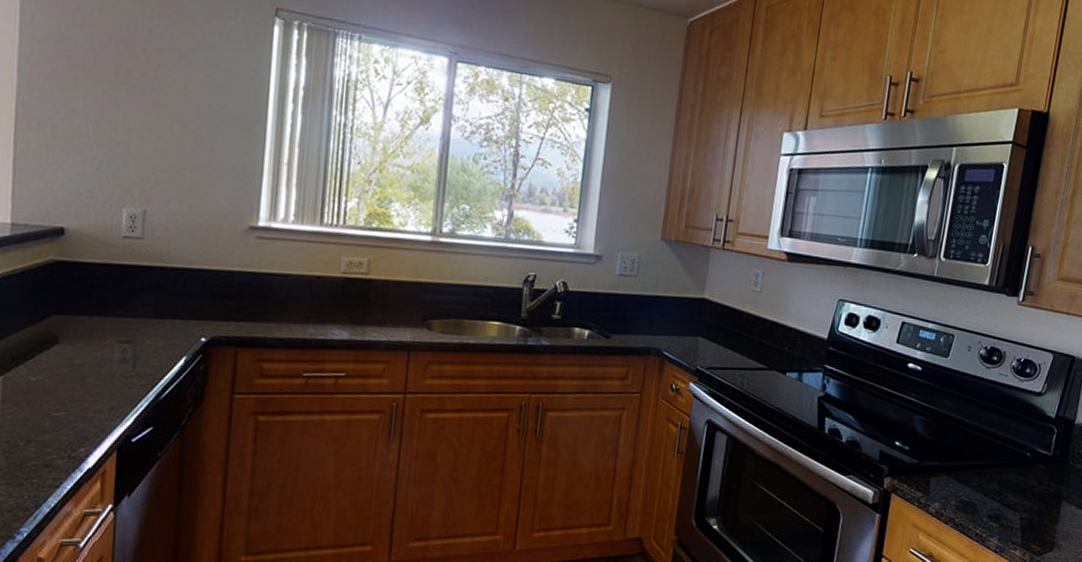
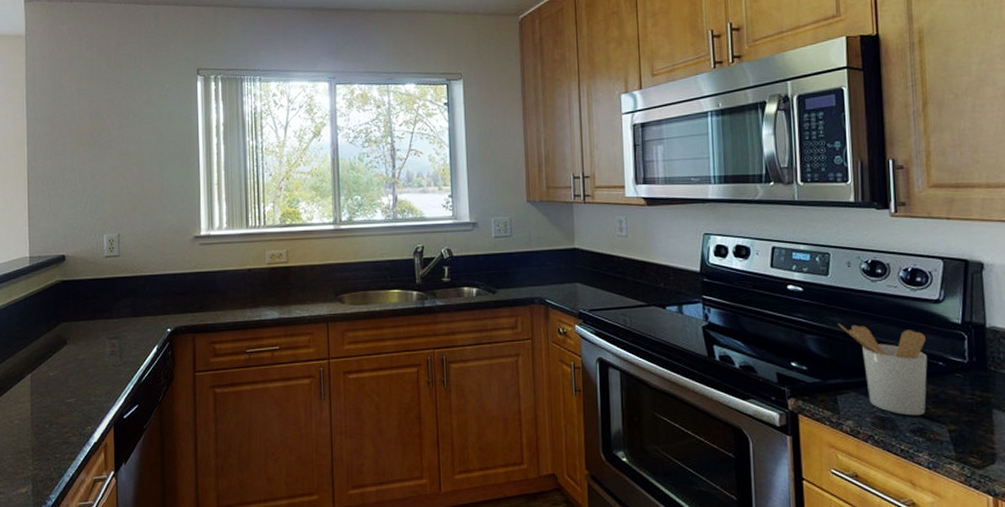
utensil holder: none [946,407,1022,503] -> present [838,323,928,416]

